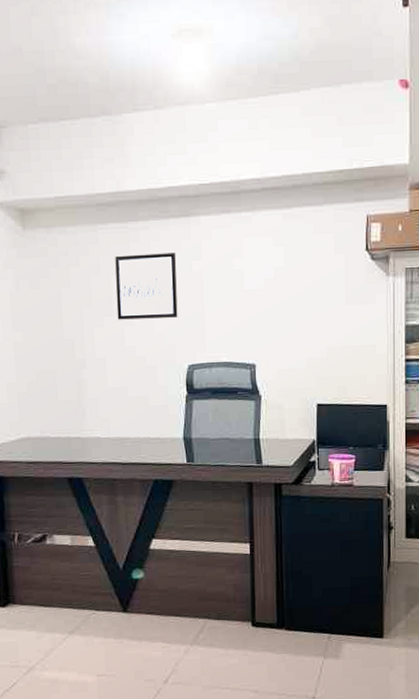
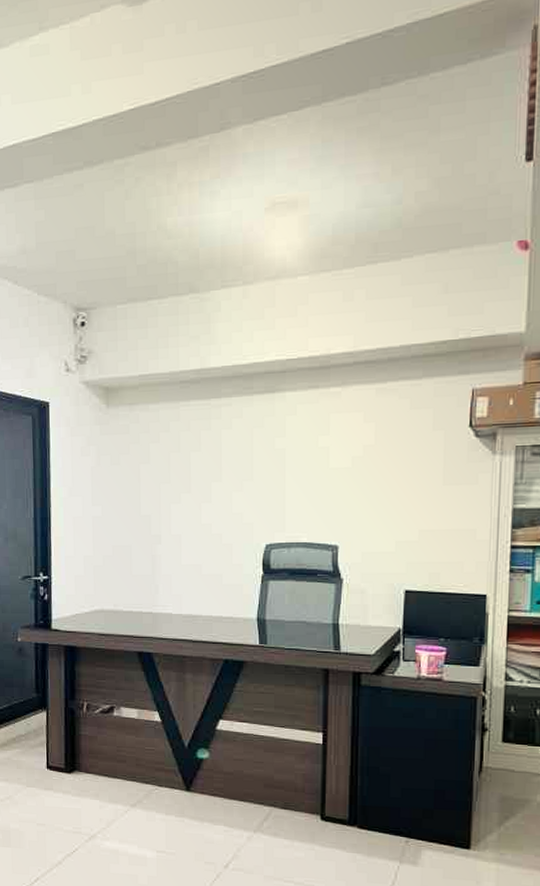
wall art: present [115,252,178,320] -> none [195,429,259,497]

